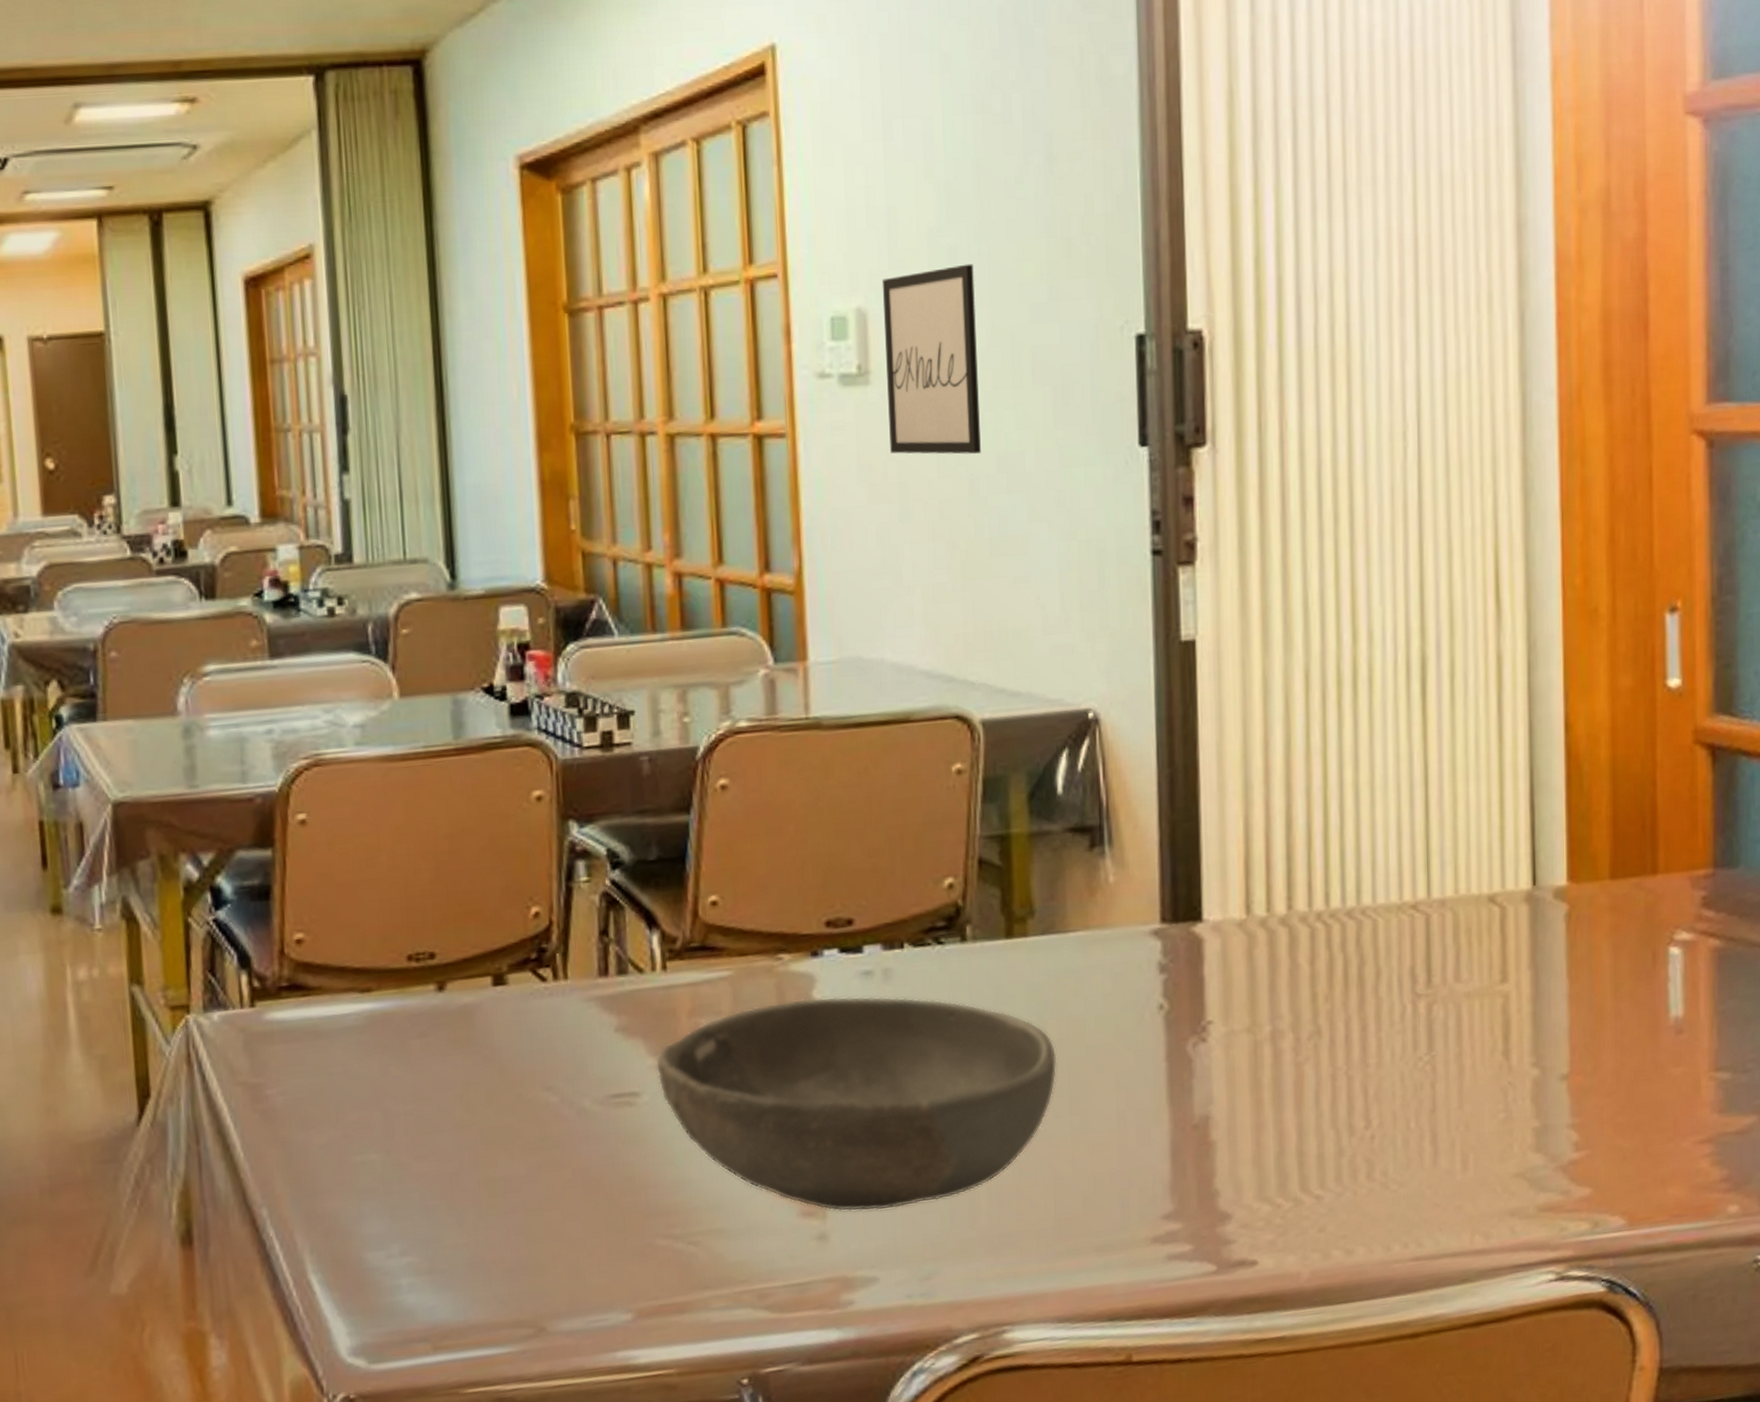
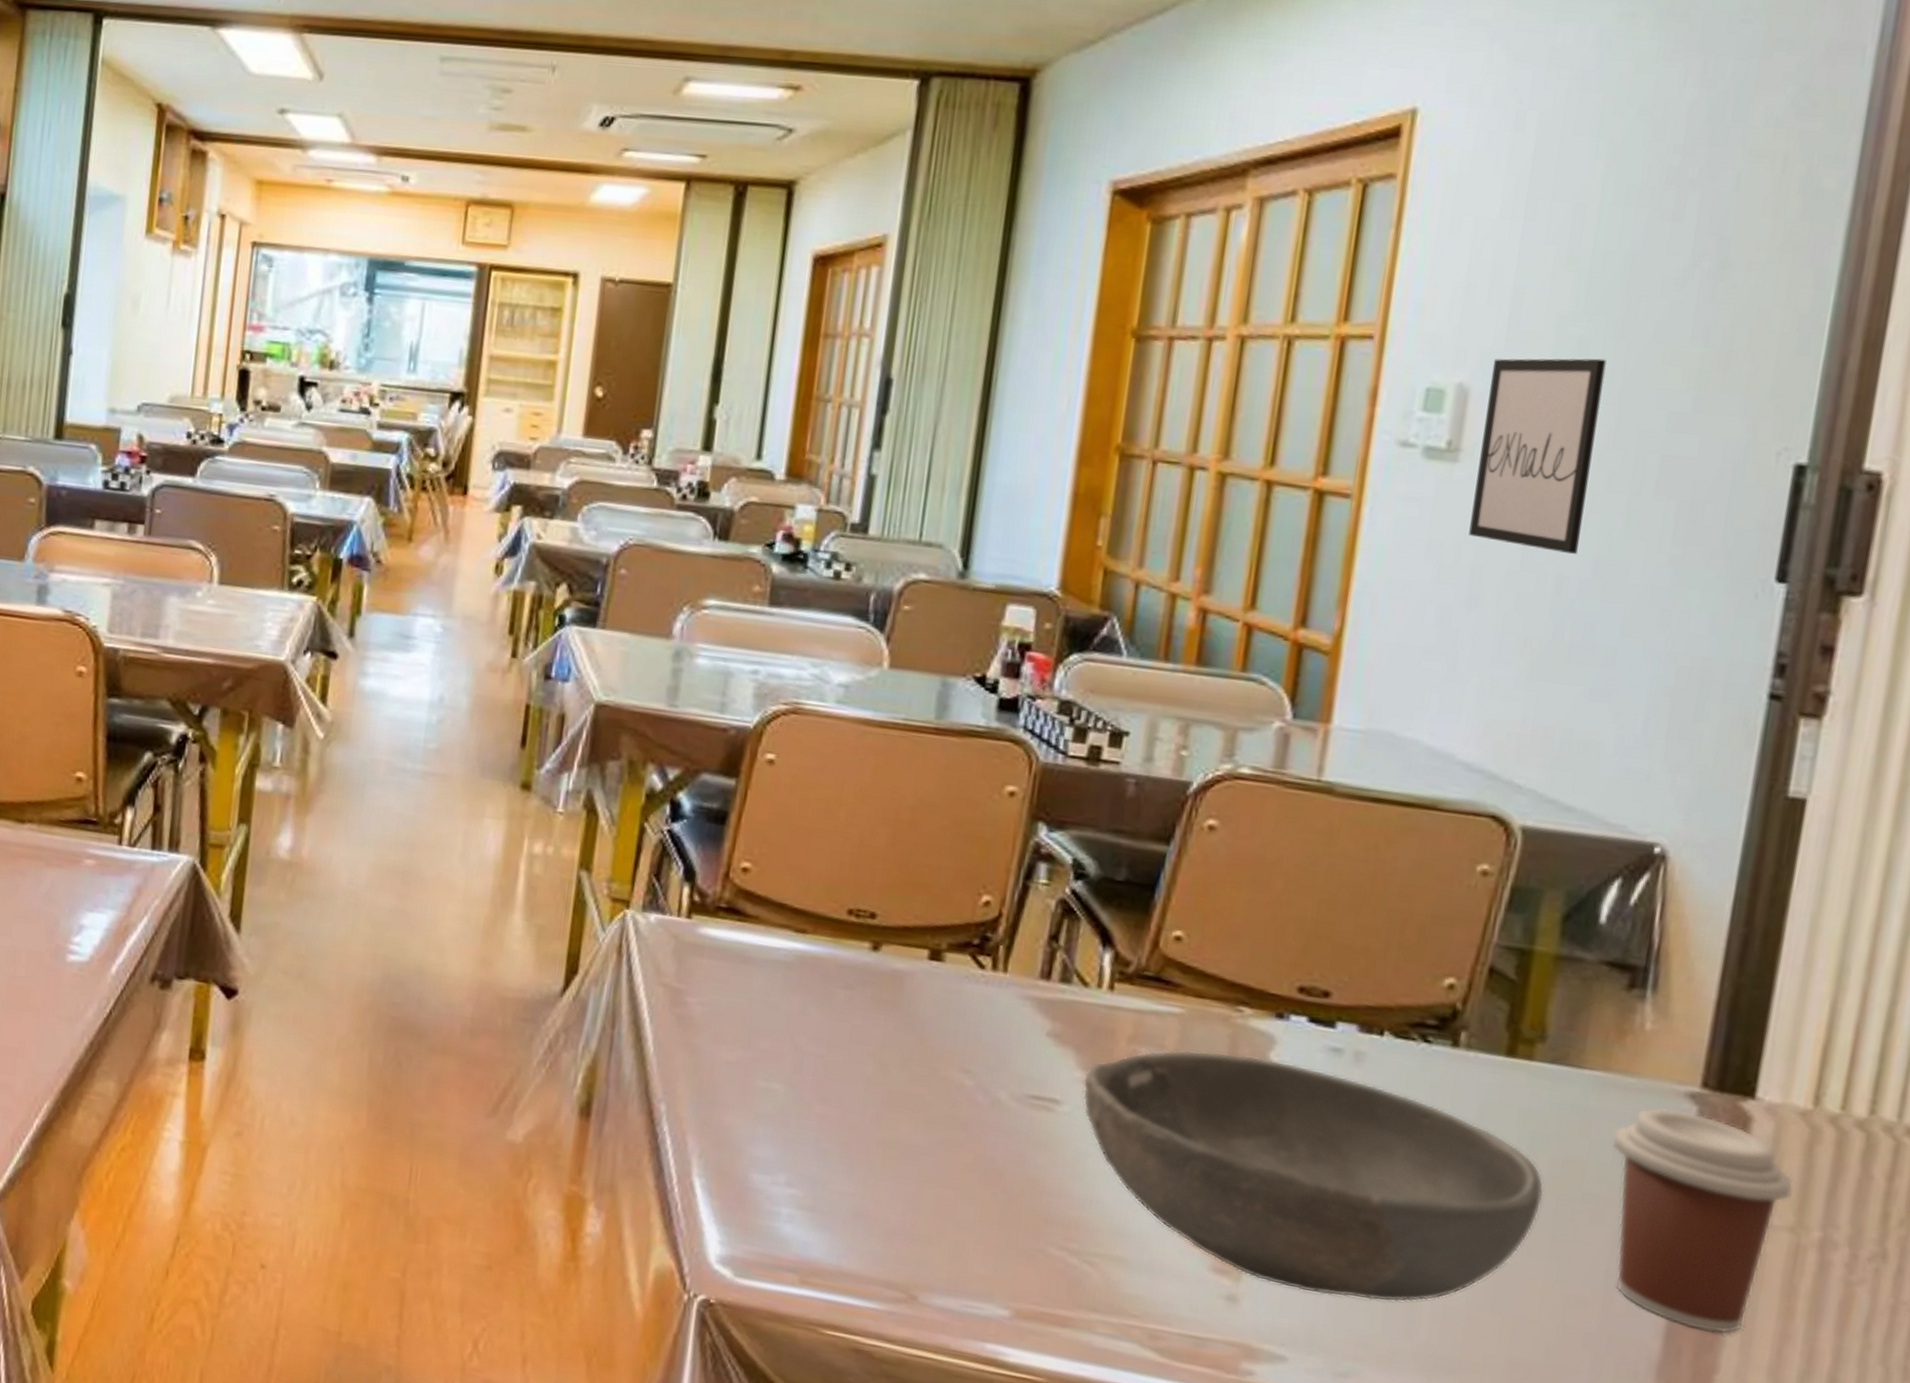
coffee cup: none [1102,947,1244,1143] -> present [1612,1107,1794,1334]

